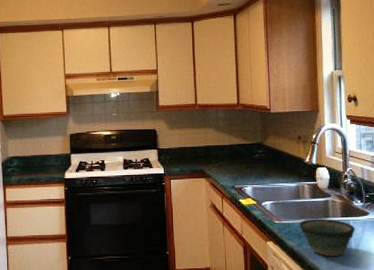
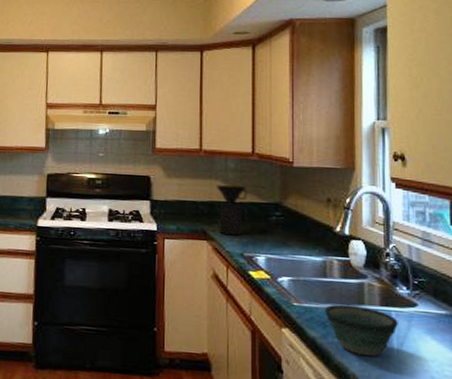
coffee maker: none [209,131,238,172] -> present [215,184,249,236]

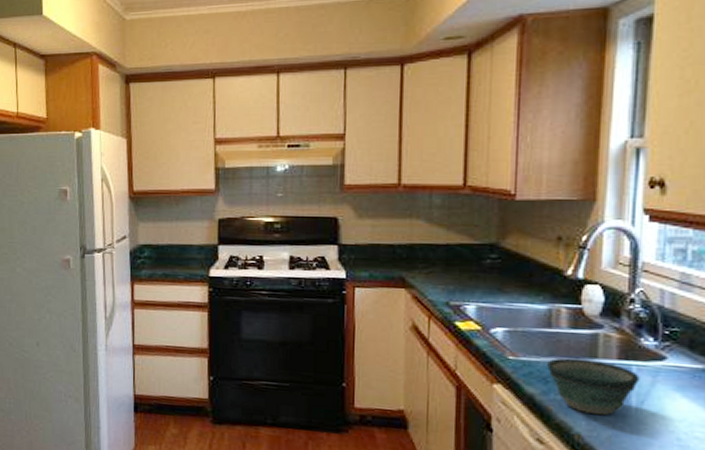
coffee maker: present [215,184,249,236] -> none [417,224,458,283]

